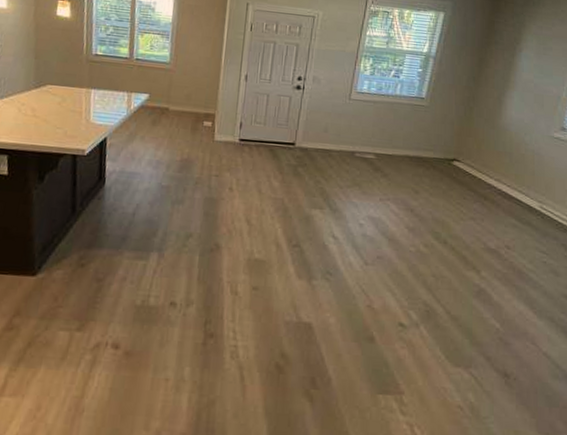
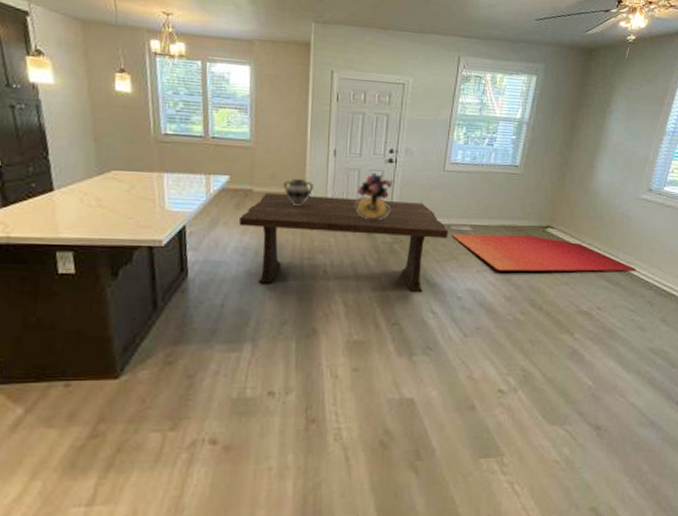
dining table: none [154,111,352,216] -> present [238,192,448,291]
ceramic pot: none [197,99,225,125] -> present [284,178,313,206]
bouquet: none [262,98,300,145] -> present [355,173,393,222]
rug: none [355,160,549,212] -> present [451,233,637,272]

